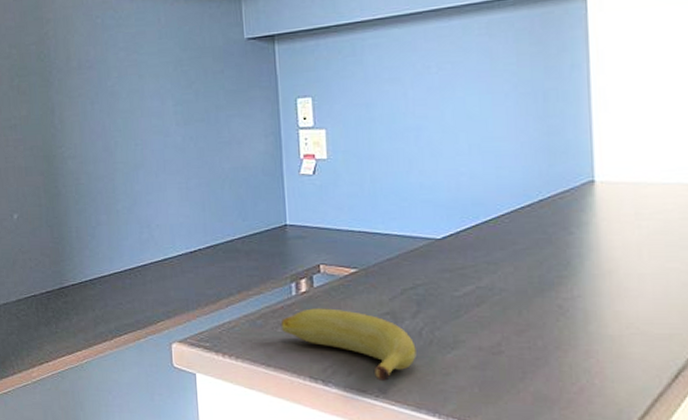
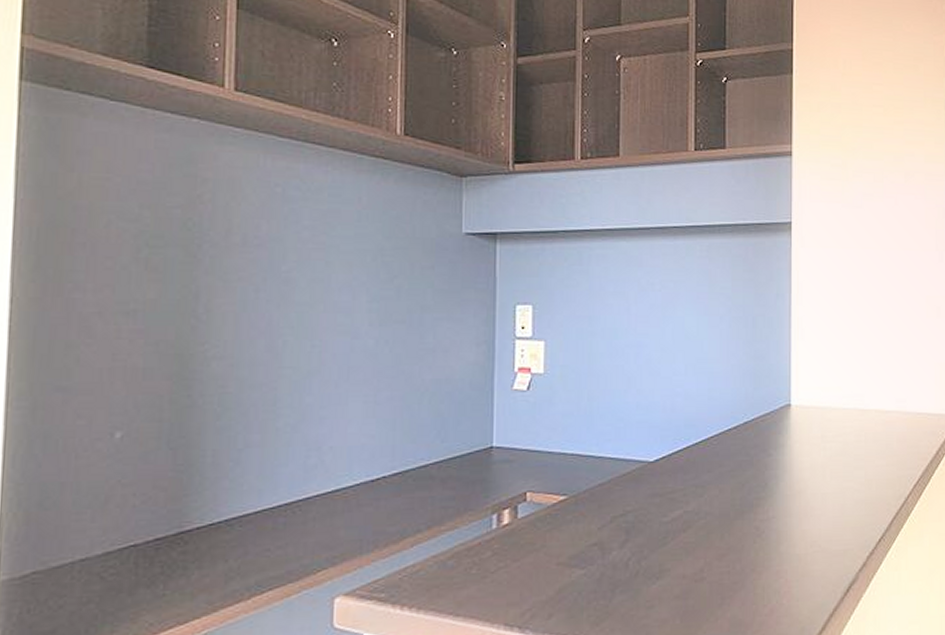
banana: present [280,308,416,381] -> none [476,542,622,621]

